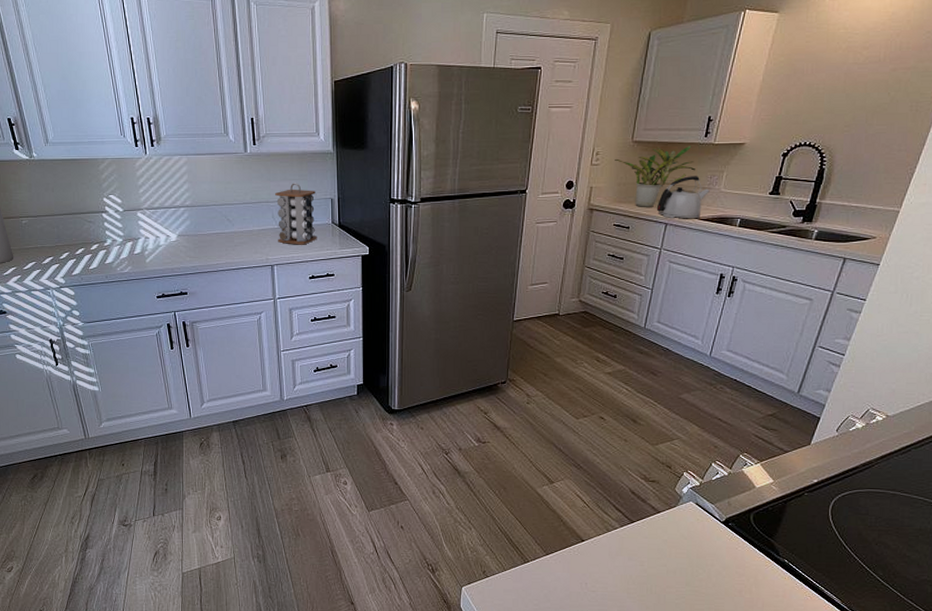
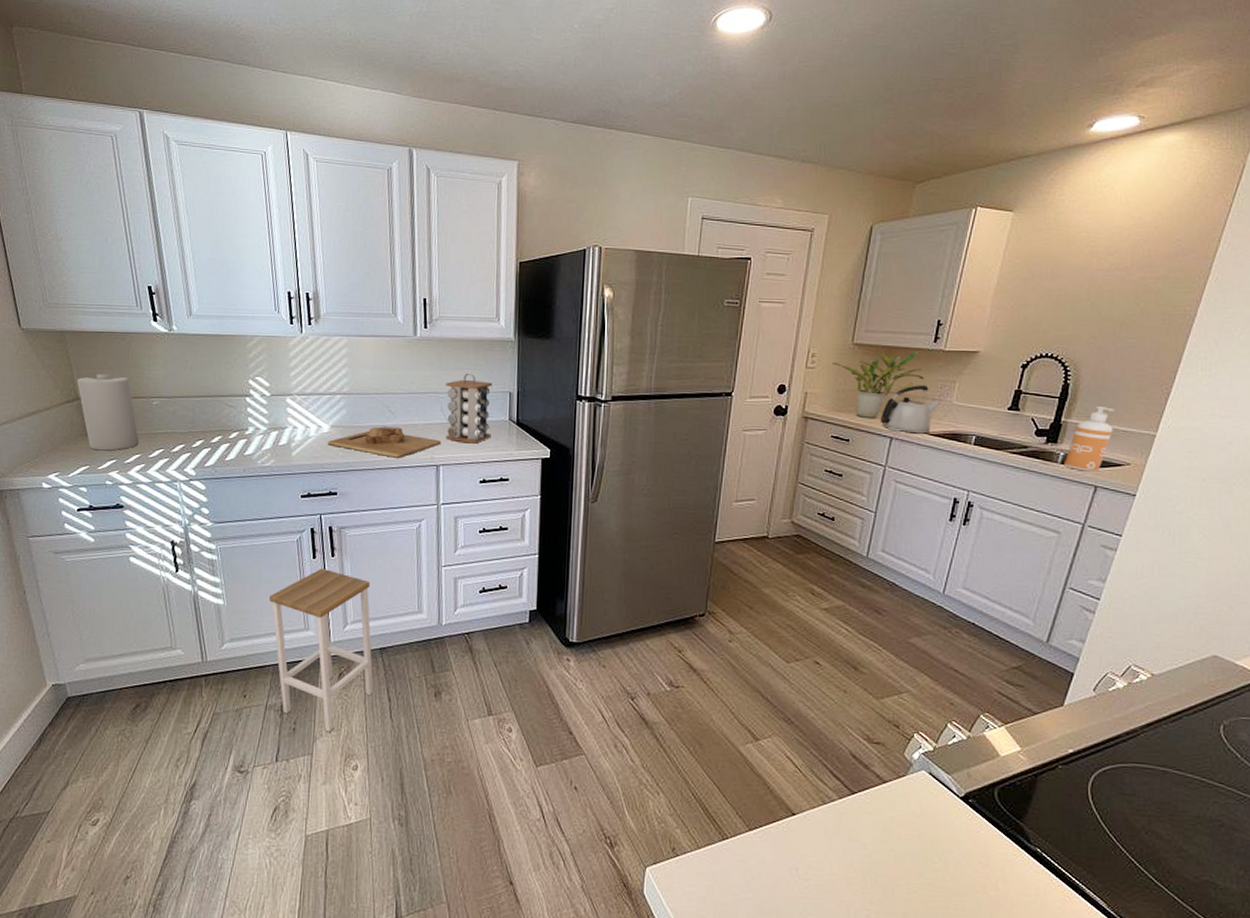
step stool: none [137,357,229,491] -> present [269,569,373,732]
cutting board: none [175,234,273,260] -> present [327,426,440,458]
soap dispenser: none [817,187,864,246] -> present [1064,405,1114,472]

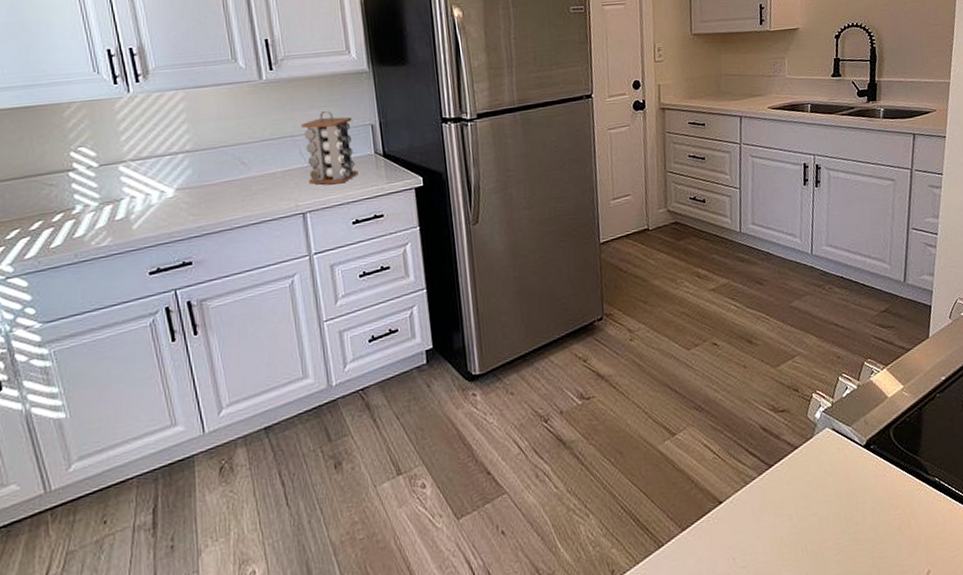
step stool: present [269,569,373,732] -> none [123,350,263,541]
cutting board: present [327,426,440,458] -> none [173,179,304,213]
potted plant: present [833,351,924,420] -> none [677,34,758,102]
kettle: present [880,385,940,434] -> none [728,64,776,111]
soap dispenser: present [1064,405,1114,472] -> none [885,63,917,122]

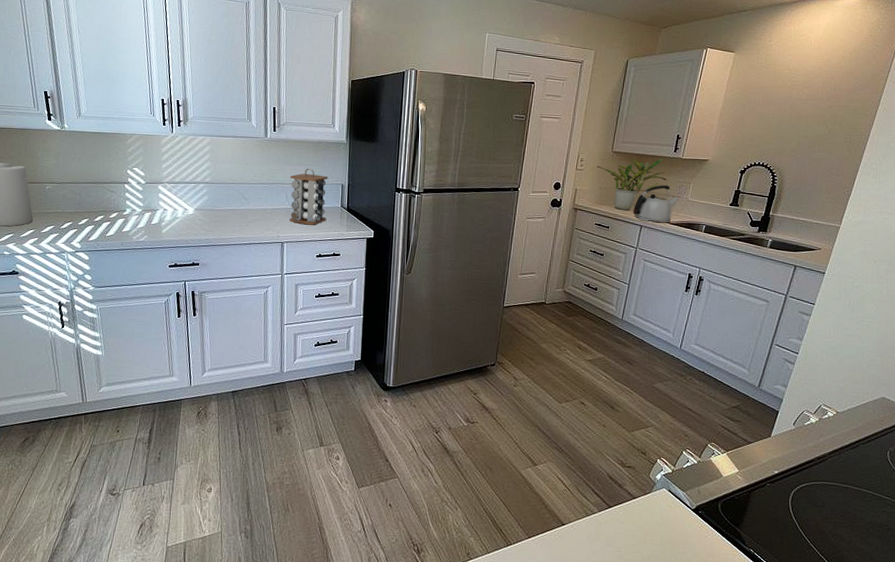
potted plant: none [677,34,758,102] -> present [597,158,666,211]
kettle: none [728,64,776,111] -> present [632,185,679,223]

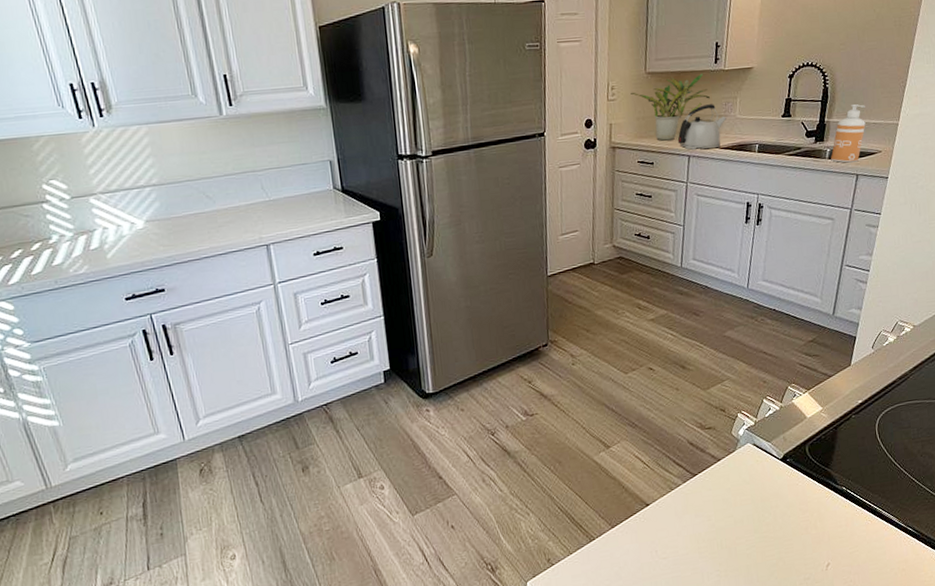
spice rack: present [289,168,328,225] -> none [262,146,318,219]
soap dispenser: none [772,203,809,255] -> present [831,103,866,163]

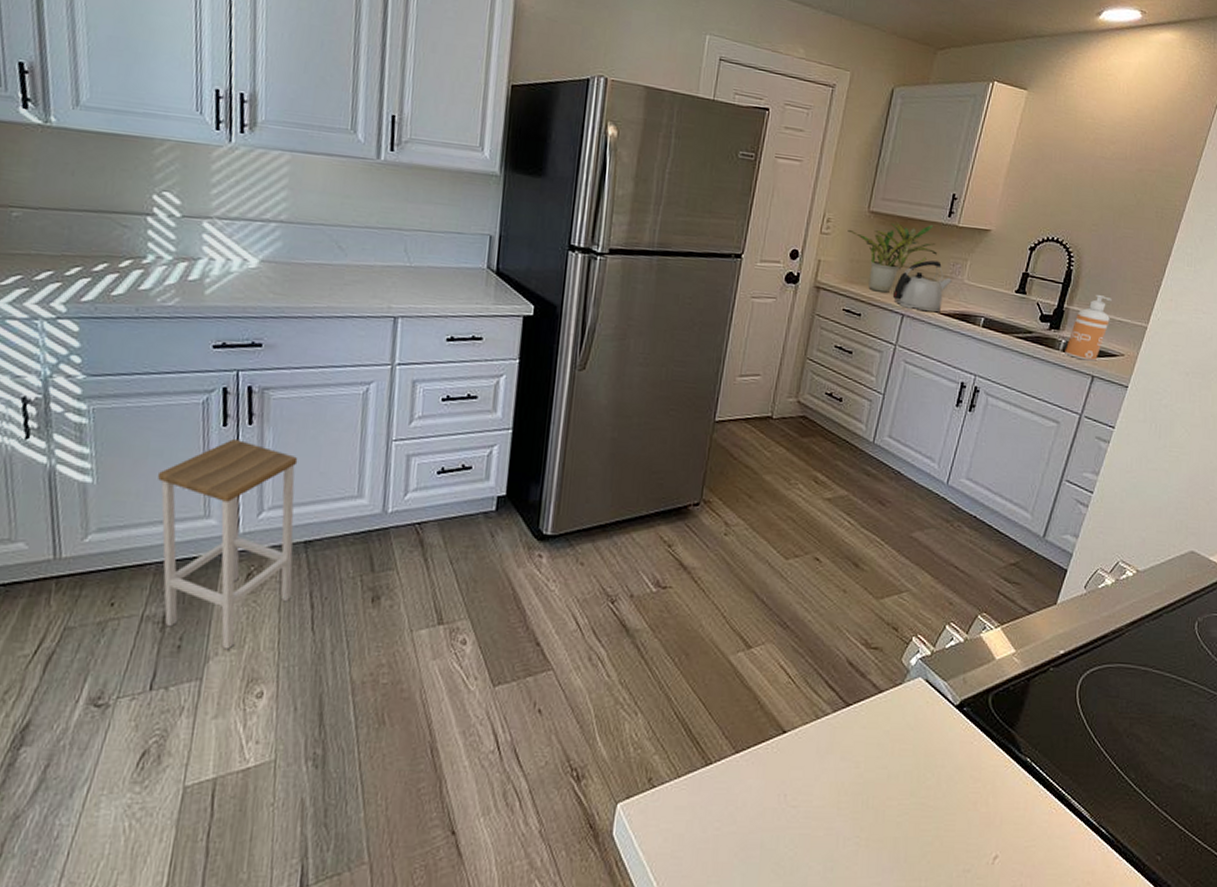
step stool: none [109,368,239,530] -> present [158,439,298,650]

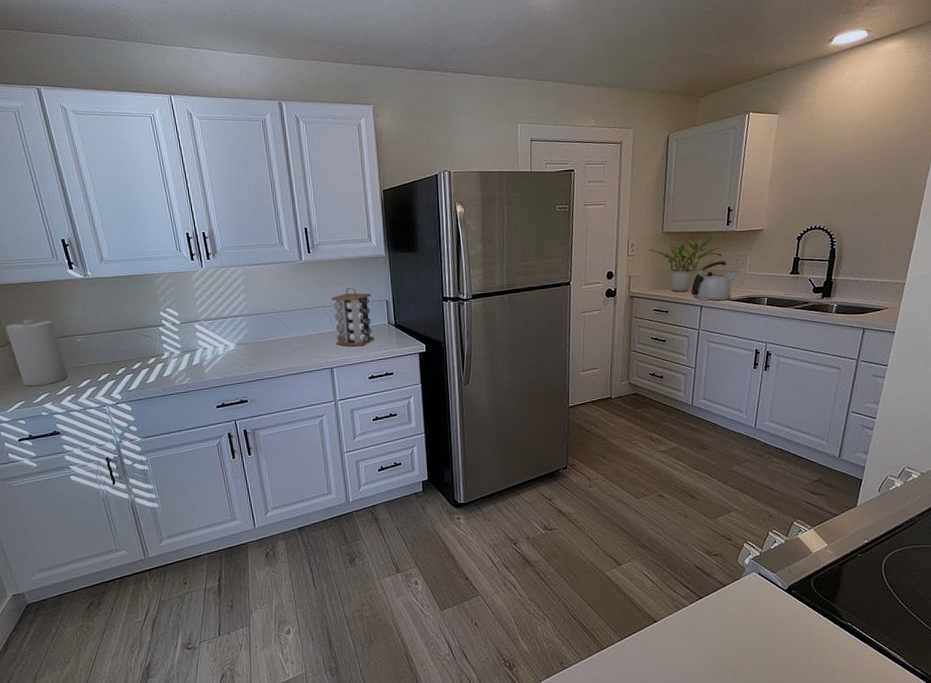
step stool: present [158,439,298,650] -> none [198,466,297,605]
spice rack: none [408,208,470,294] -> present [331,287,375,347]
soap dispenser: present [1065,294,1112,361] -> none [837,263,872,318]

